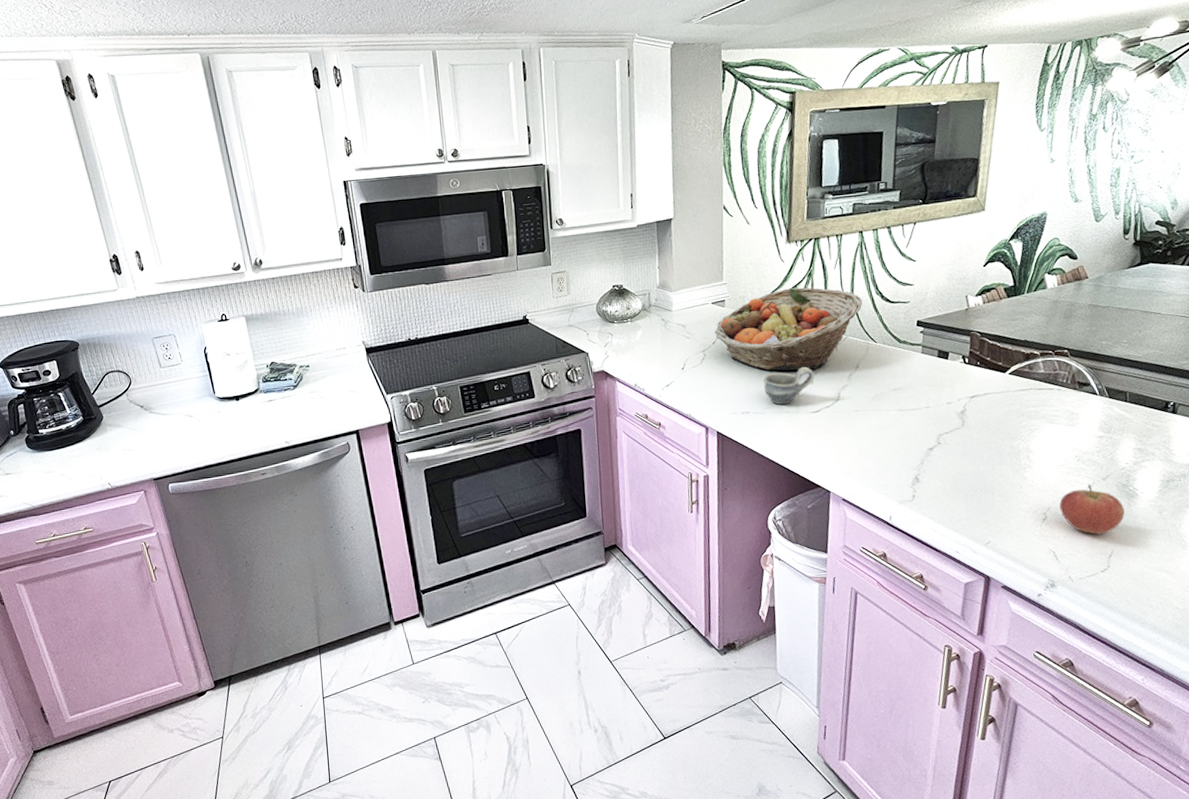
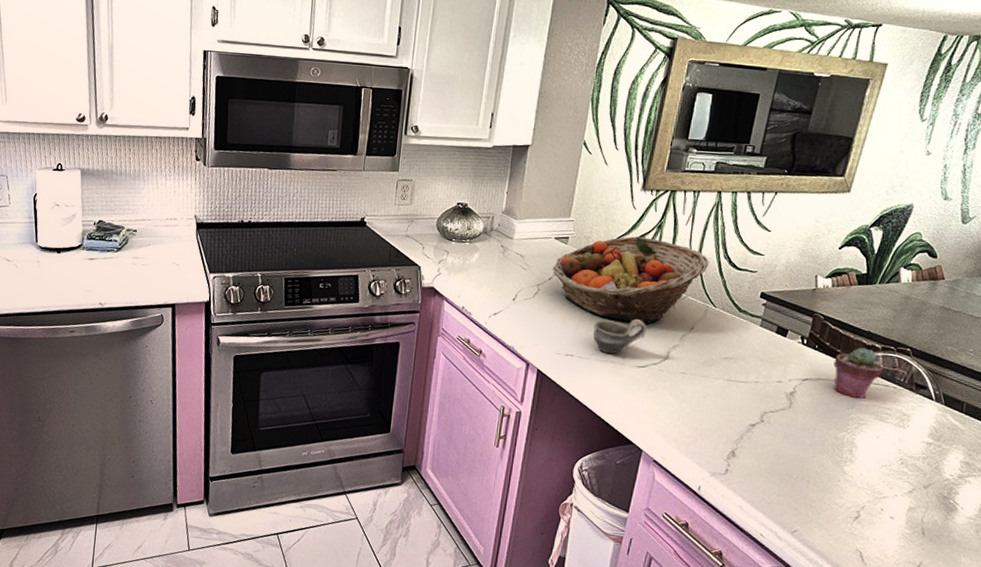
potted succulent: none [997,356,1045,407] -> present [833,347,883,399]
apple: present [1059,483,1125,535] -> none [874,489,941,544]

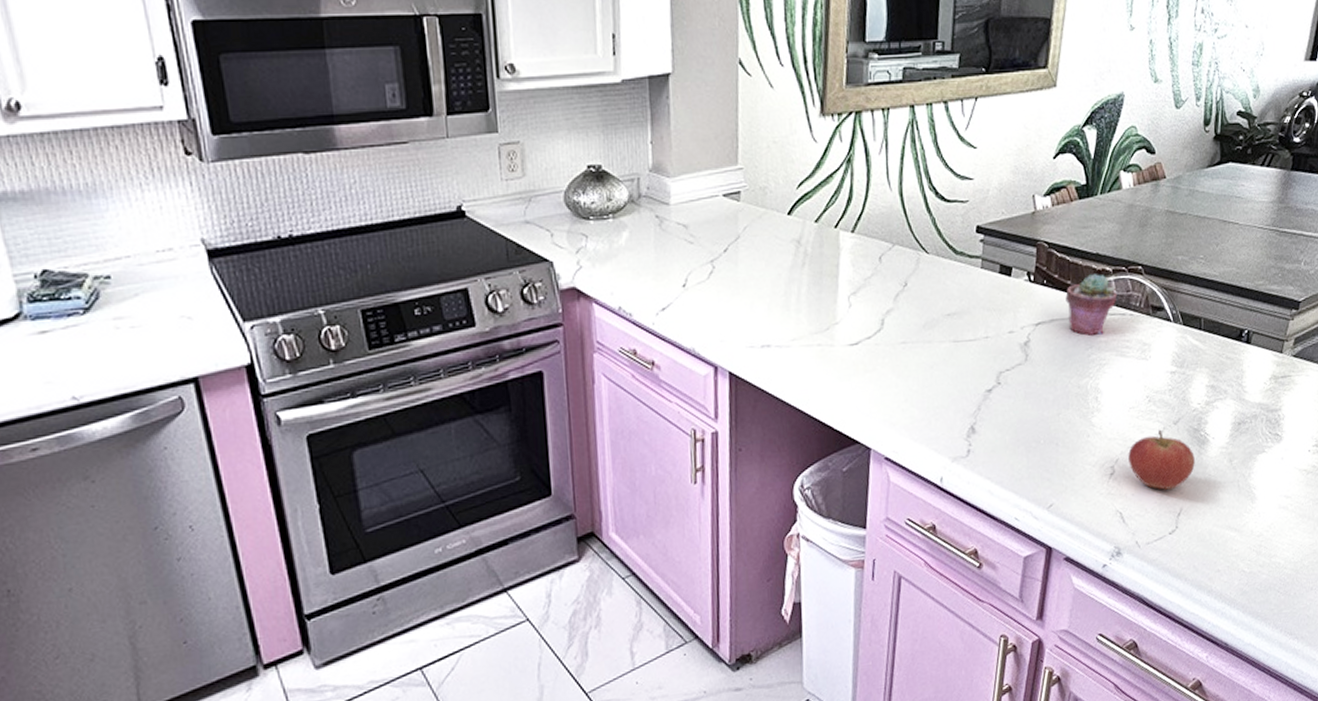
fruit basket: present [552,236,709,323] -> none [726,177,913,290]
cup: present [592,319,647,355] -> none [788,285,854,336]
apple: none [874,489,941,544] -> present [1128,429,1195,490]

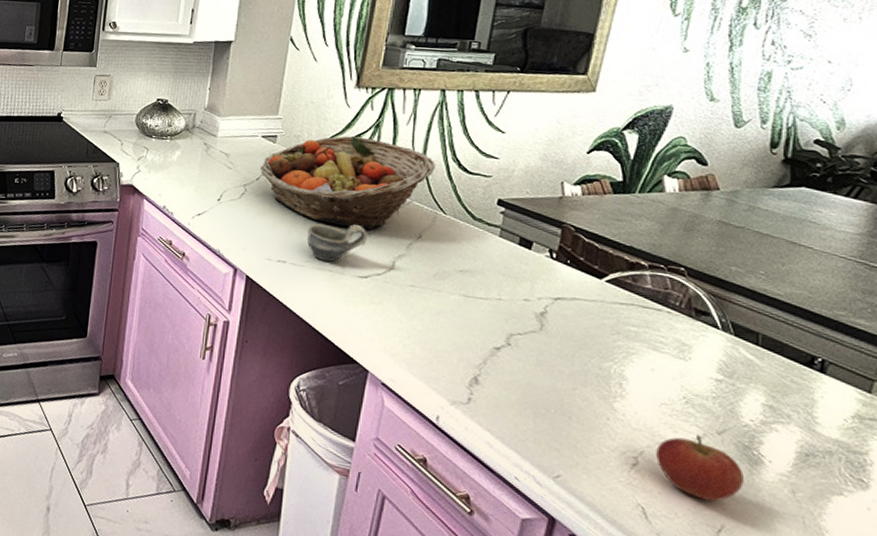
fruit basket: none [726,177,913,290] -> present [259,136,436,230]
cup: none [788,285,854,336] -> present [306,223,368,263]
potted succulent: present [1065,274,1117,337] -> none [591,264,653,324]

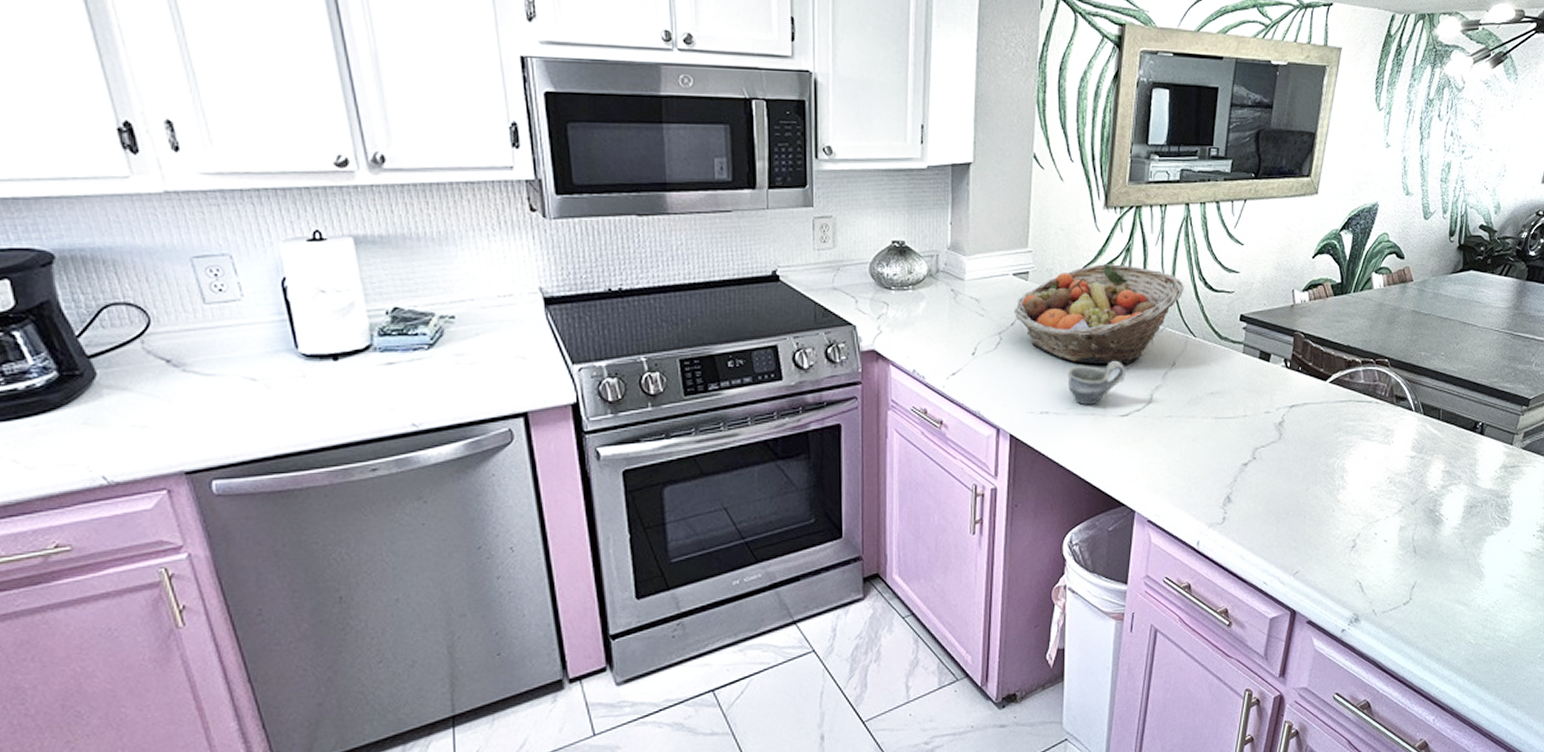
apple: present [656,434,744,502] -> none [1369,508,1429,564]

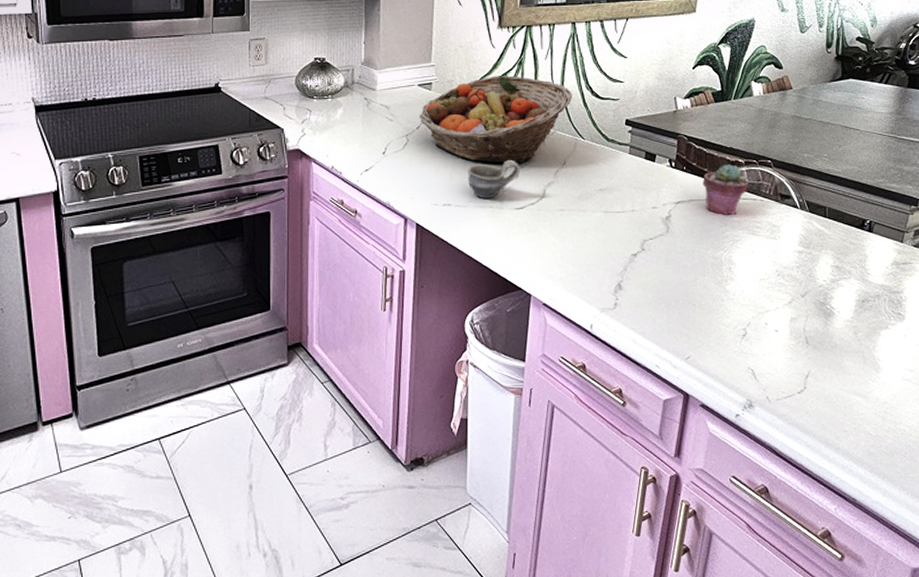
potted succulent: none [1318,364,1365,421] -> present [702,164,749,216]

